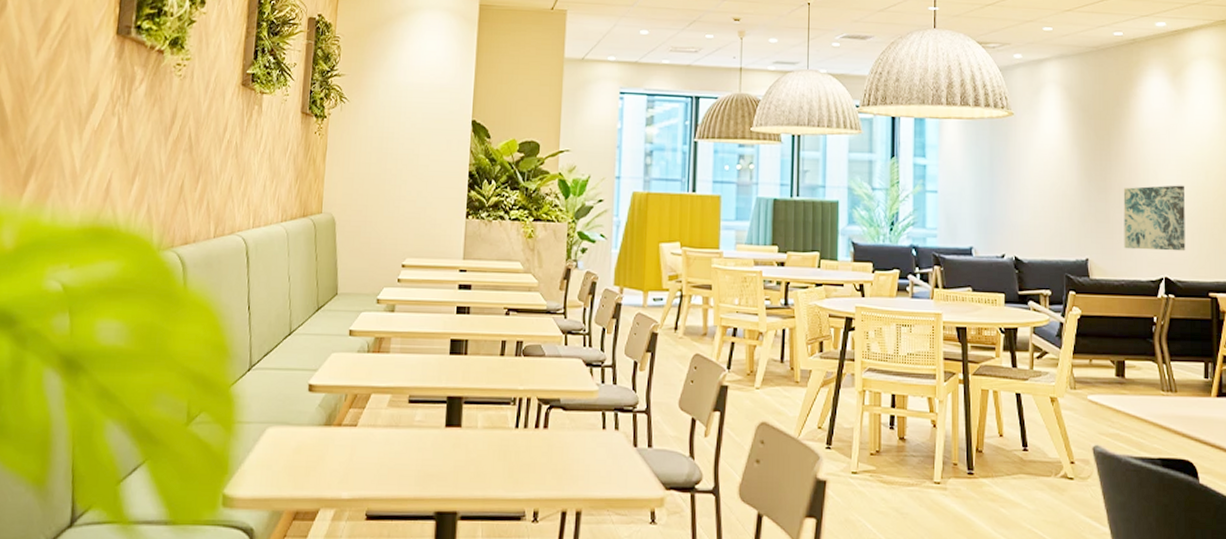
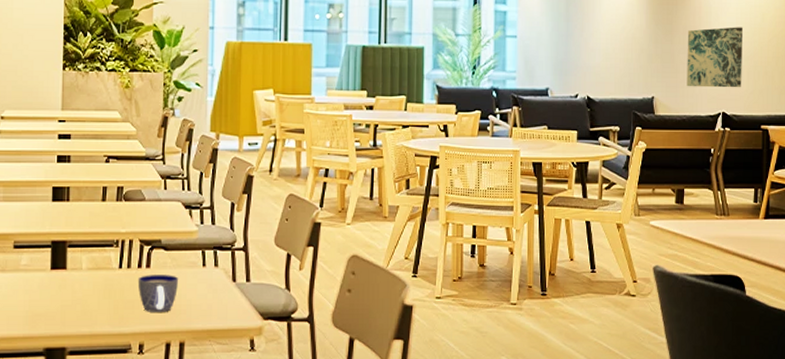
cup: none [534,436,578,477] -> present [137,275,179,312]

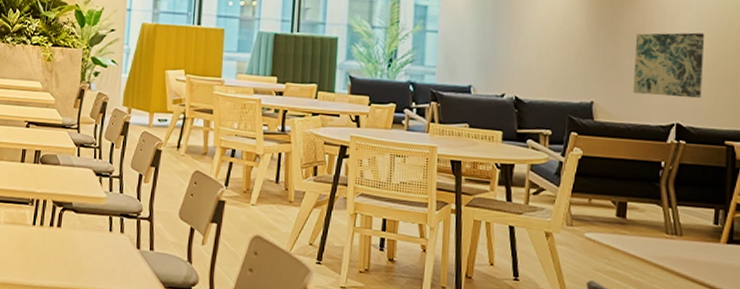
cup: present [137,275,179,312] -> none [49,234,87,271]

